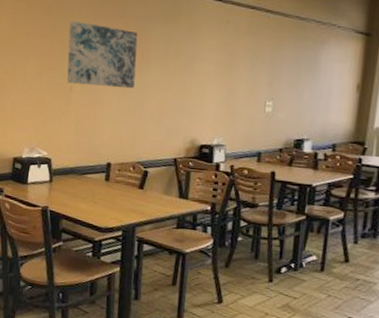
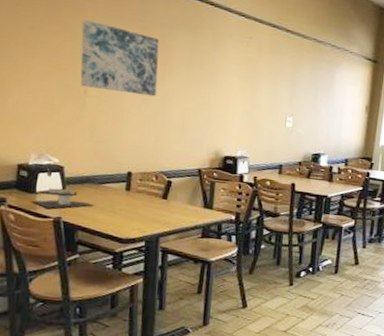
napkin holder: none [25,179,76,198] -> present [32,187,94,209]

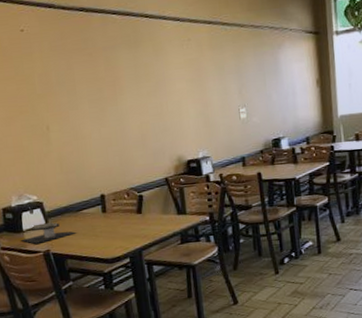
wall art: present [80,19,160,97] -> none [32,59,112,124]

